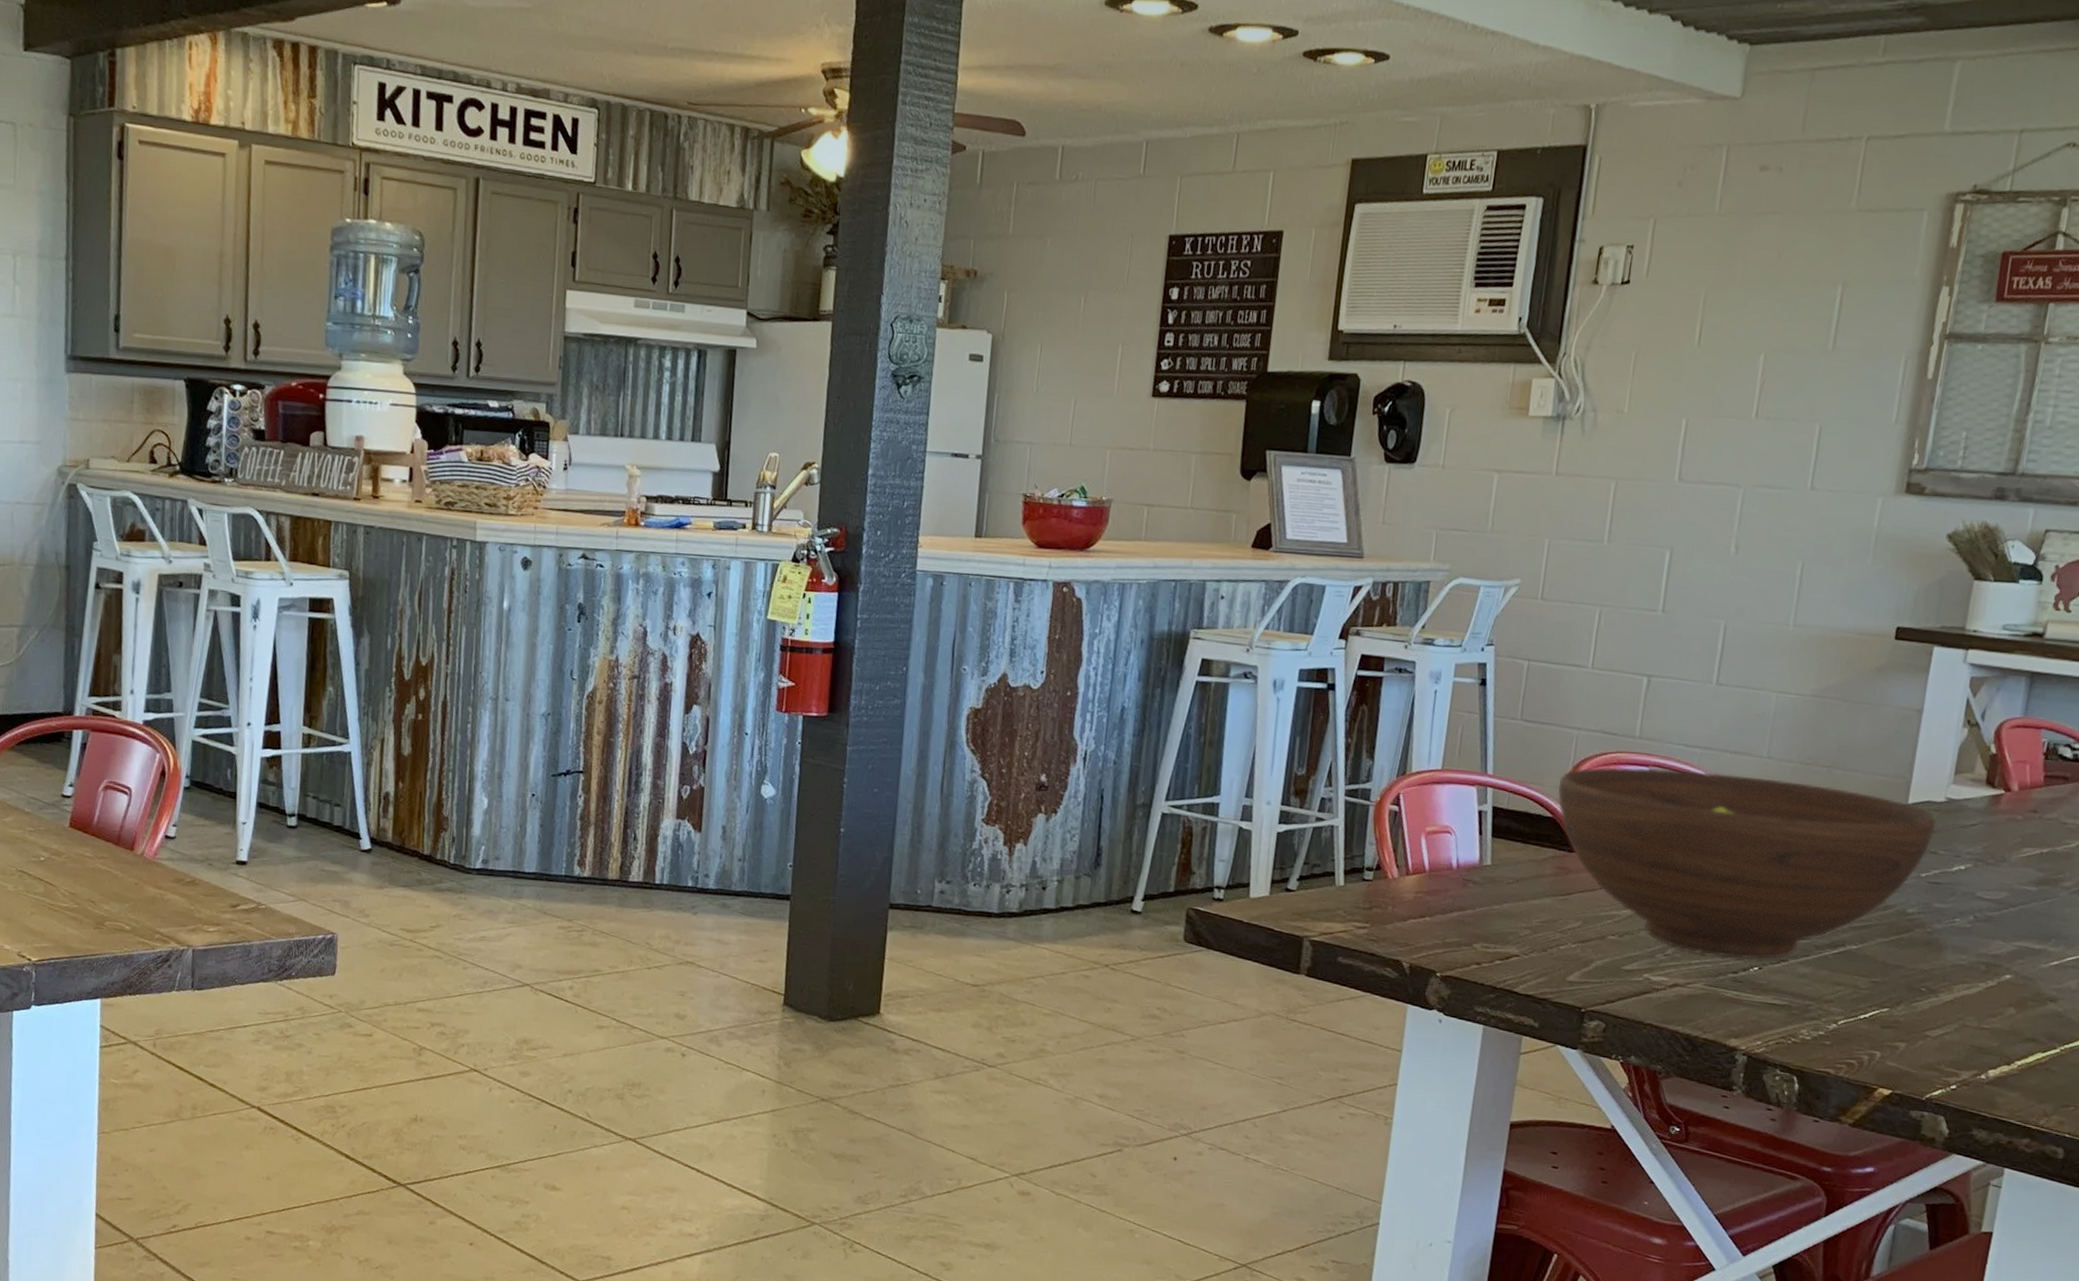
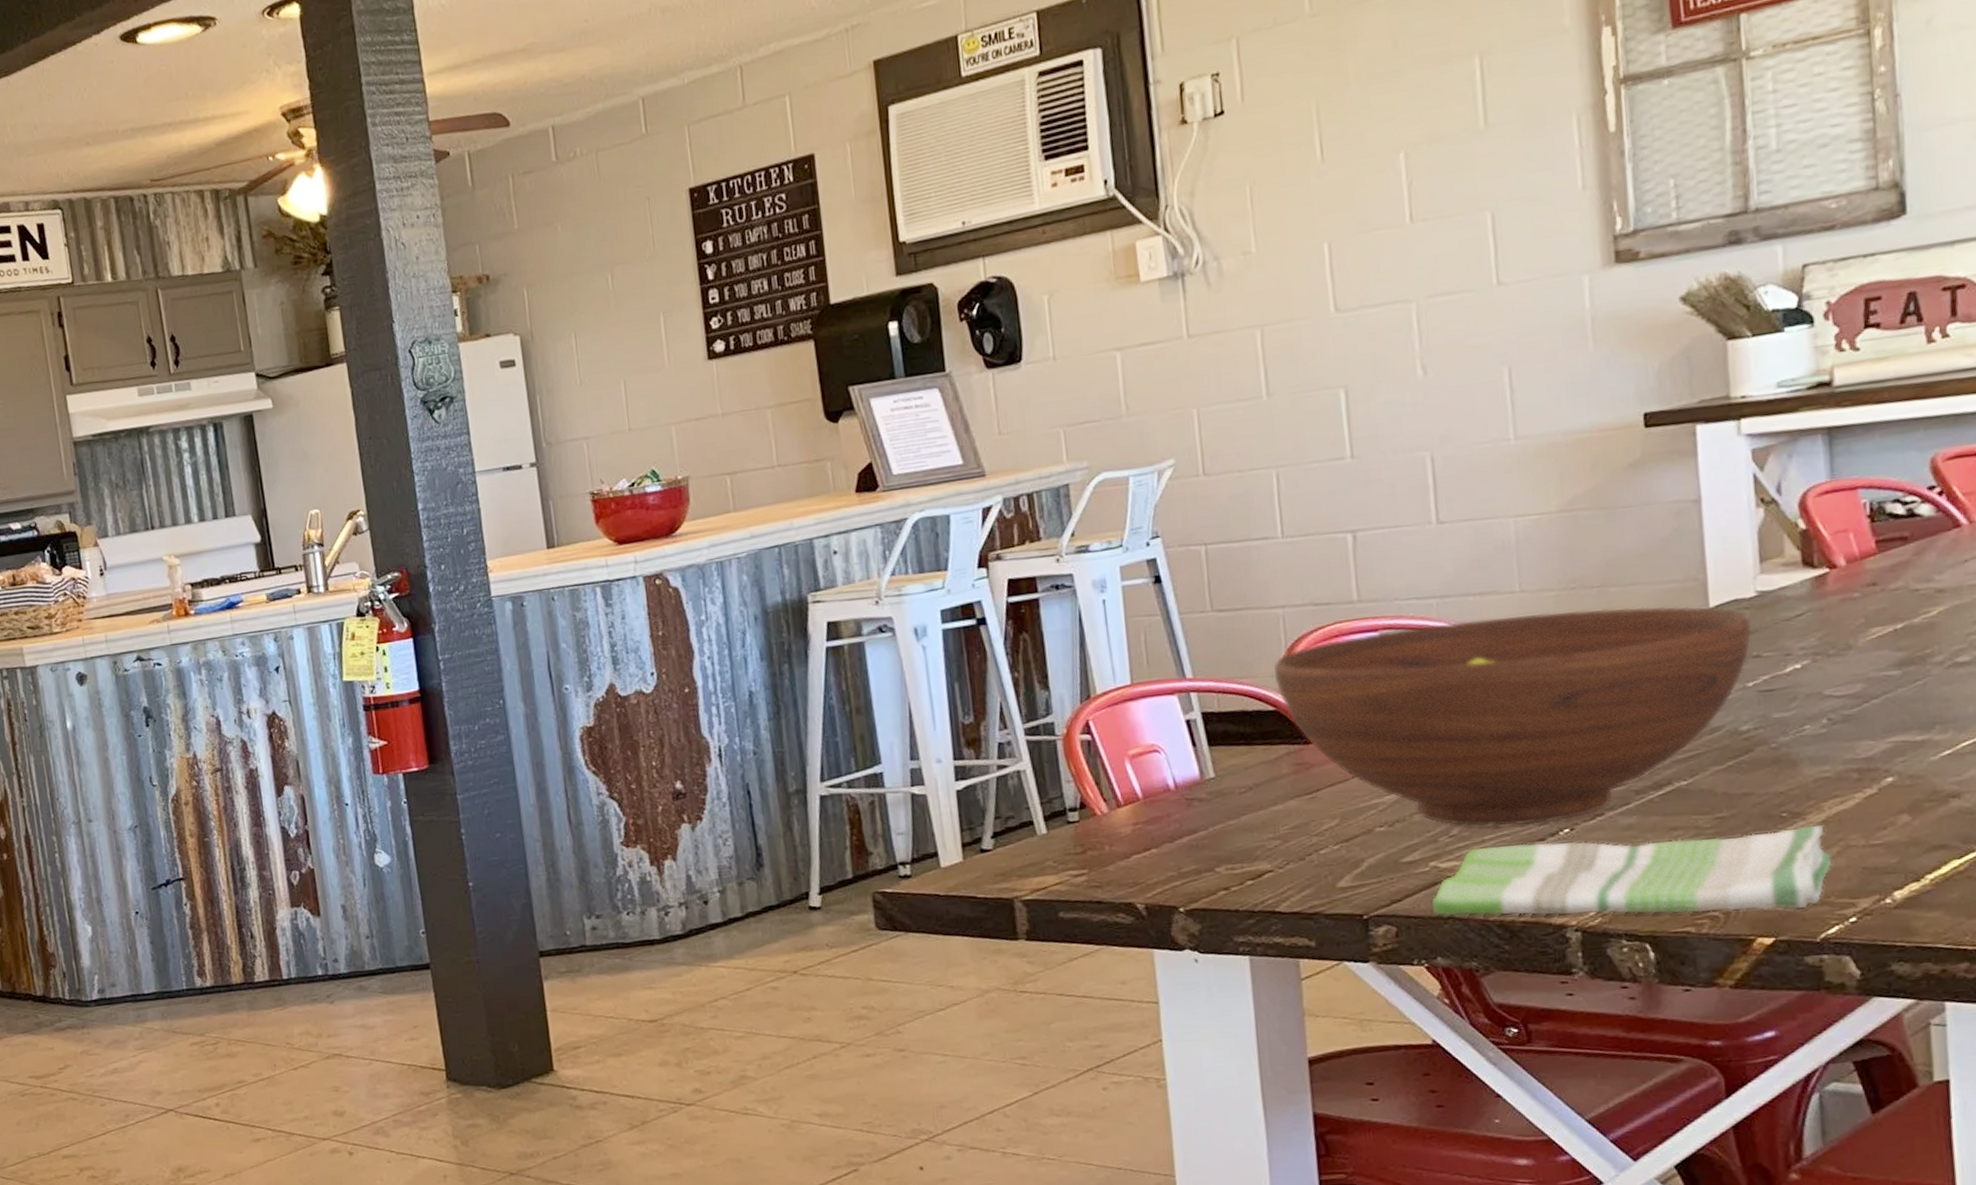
dish towel: none [1637,968,1951,1071] -> present [1432,825,1833,916]

